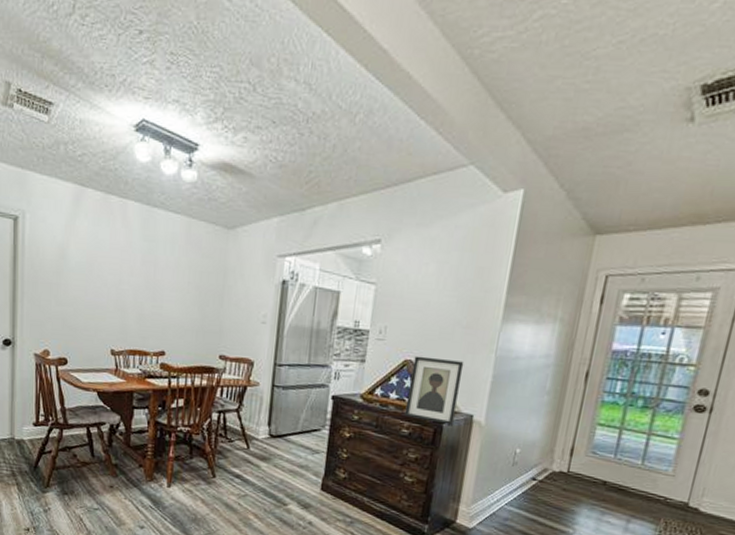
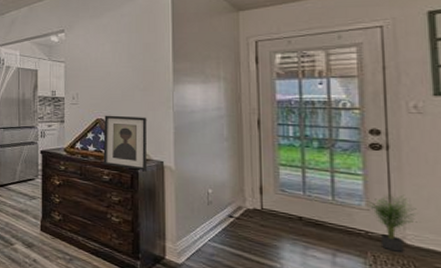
potted plant: none [674,461,720,519] -> present [366,195,417,252]

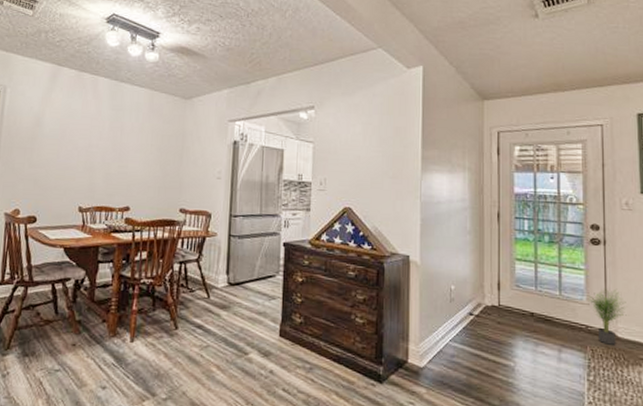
picture frame: present [103,115,148,171] -> none [349,203,395,266]

